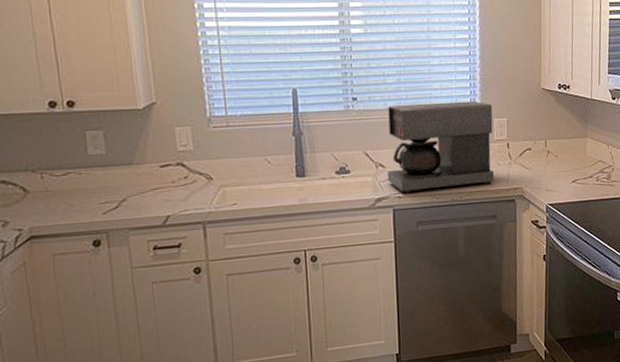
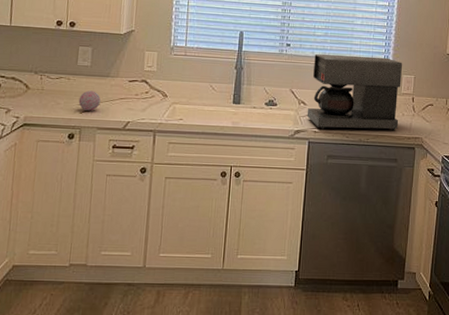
decorative ball: none [98,184,127,210] -> present [78,90,101,111]

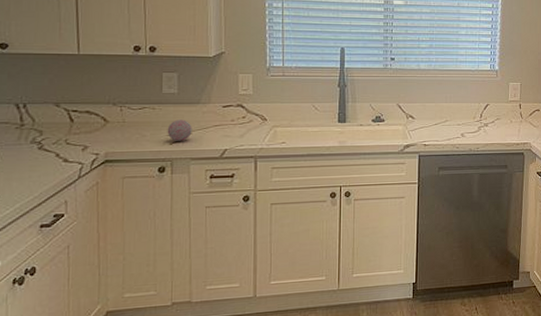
coffee maker: present [307,54,403,131] -> none [415,66,509,142]

